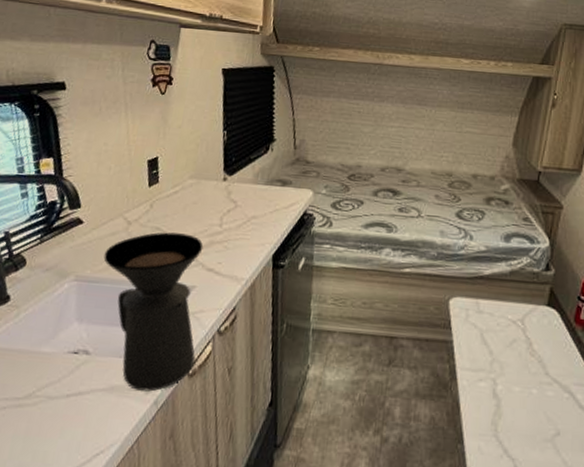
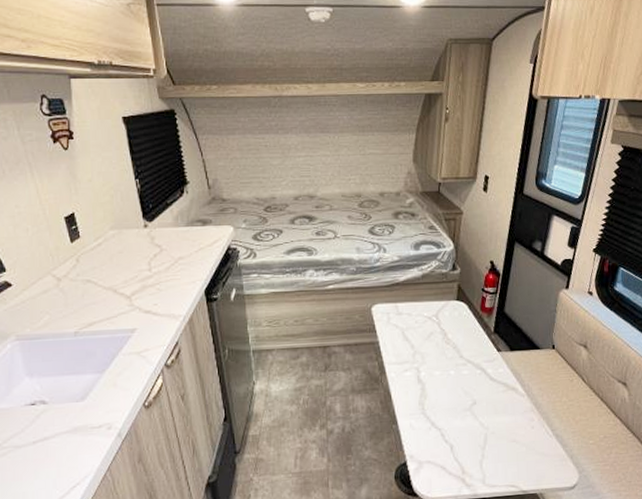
coffee maker: present [103,232,204,392] -> none [40,282,148,427]

